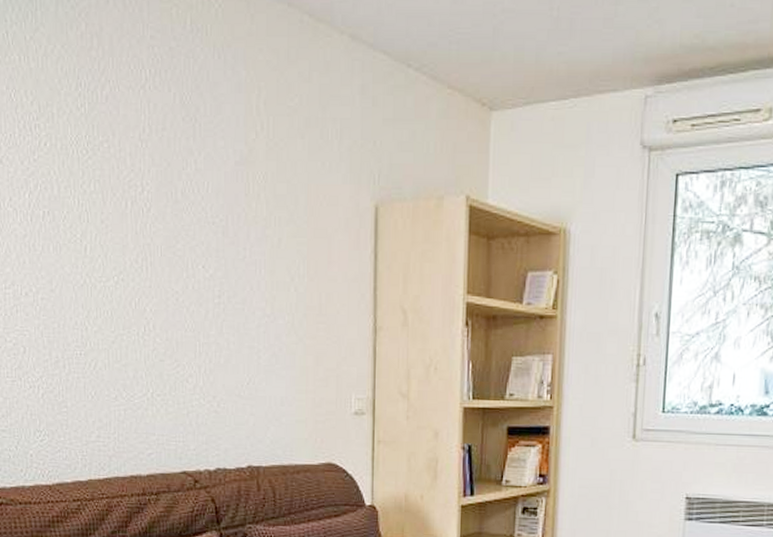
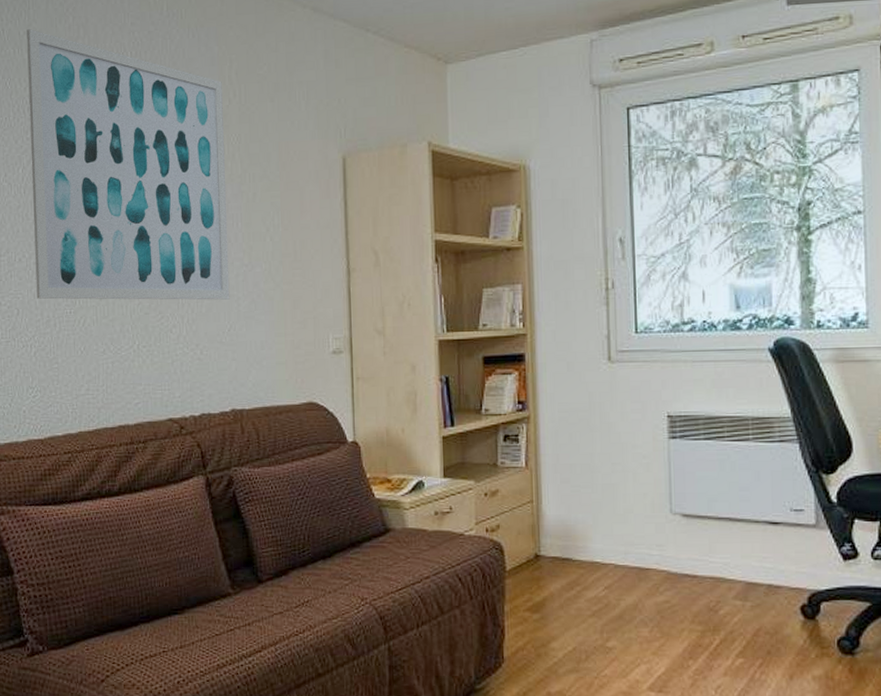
wall art: none [34,34,250,351] -> present [27,29,230,300]

